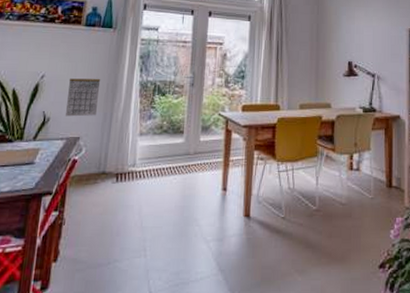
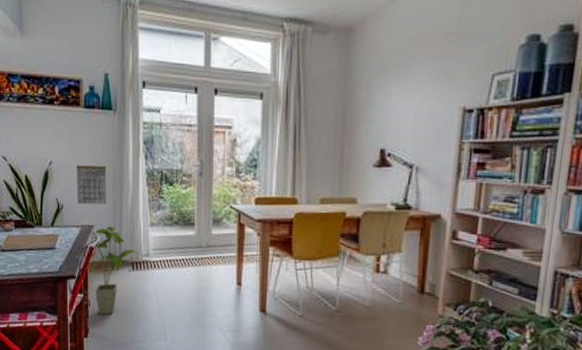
house plant: none [71,137,124,234] -> present [89,226,138,315]

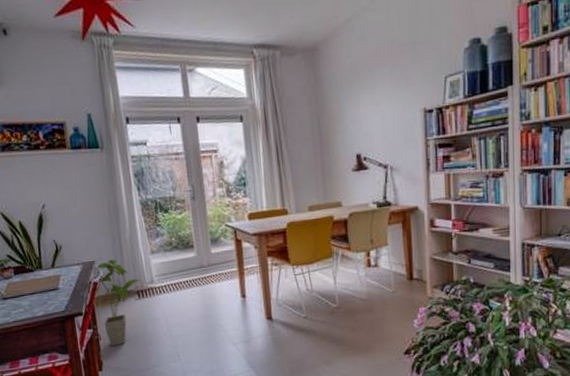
calendar: present [76,165,107,205] -> none [69,202,105,243]

